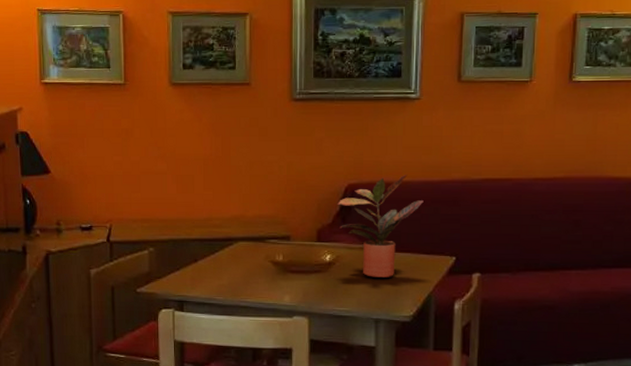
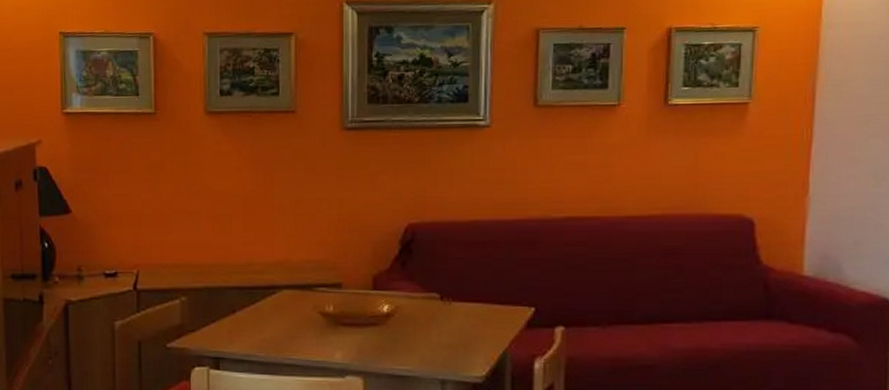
potted plant: present [337,175,424,278] -> none [396,213,496,332]

